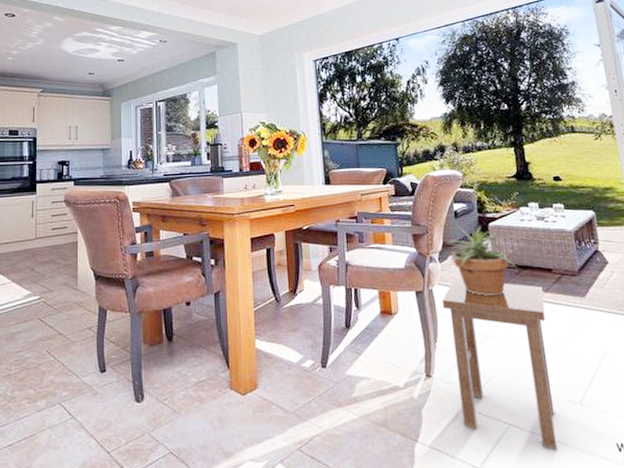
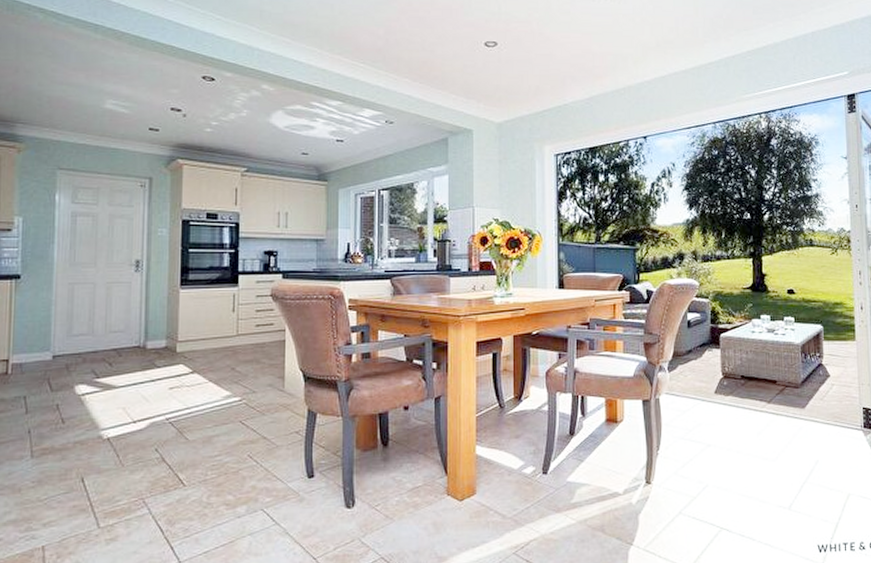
stool: present [442,278,557,451] -> none [667,388,766,552]
potted plant: present [446,225,517,296] -> none [675,334,743,406]

